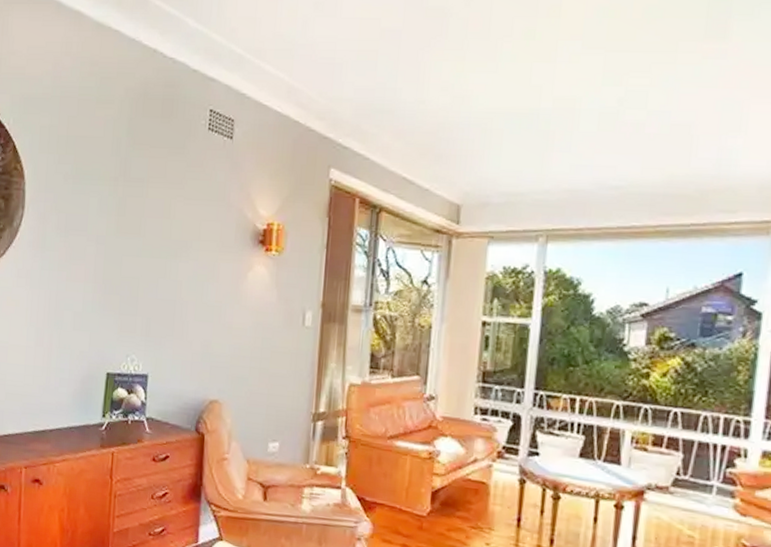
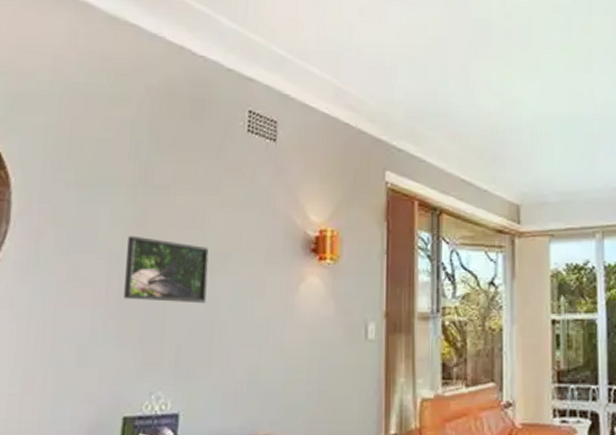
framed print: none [107,222,174,284] -> present [124,235,209,304]

